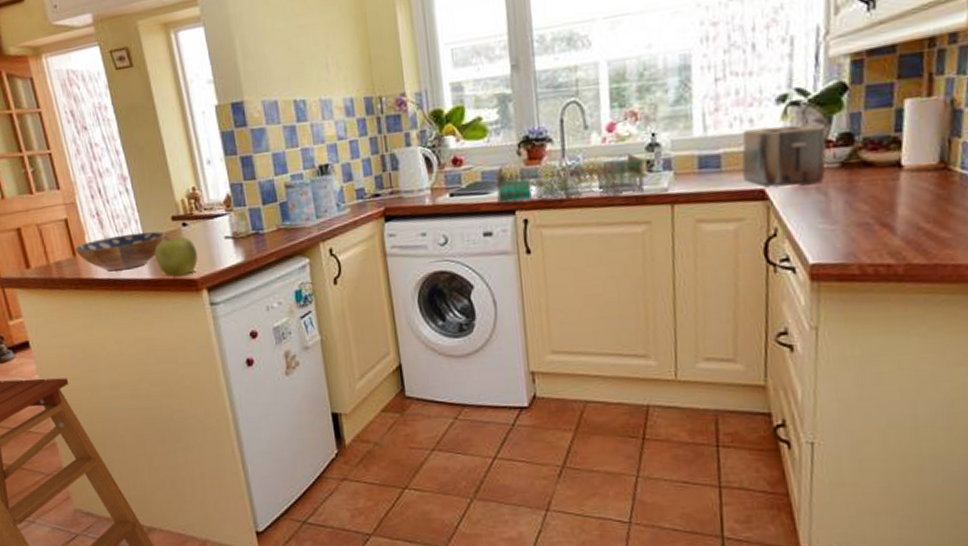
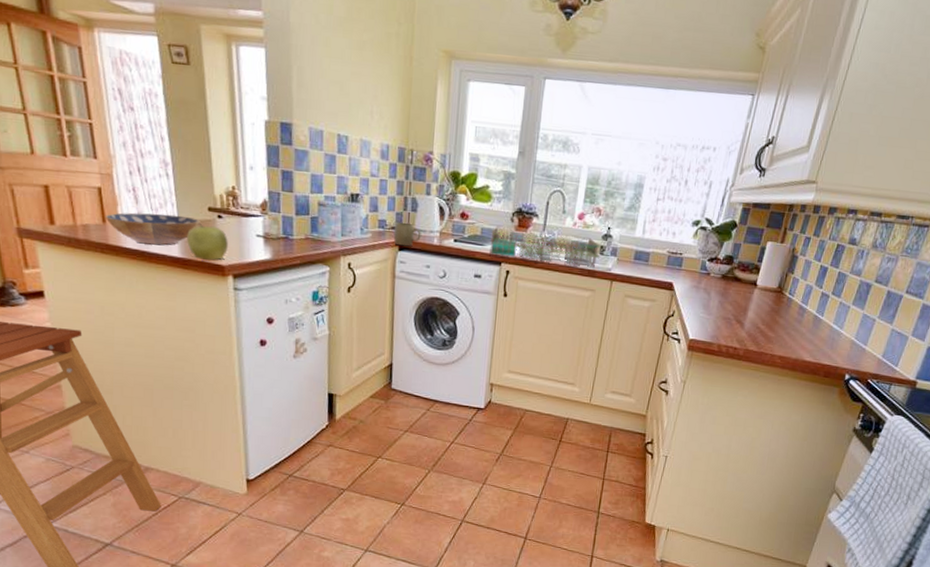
mug: none [374,185,409,216] -> present [393,222,421,246]
toaster: present [742,124,827,188] -> none [661,239,719,287]

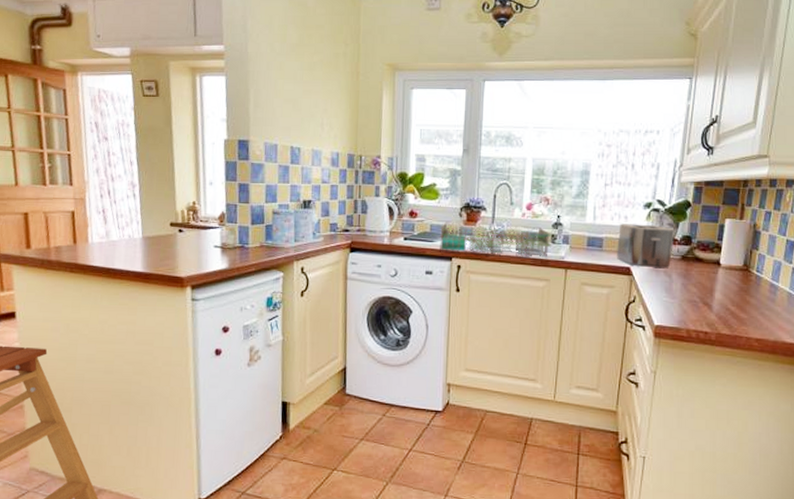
bowl: present [105,212,201,246] -> none [76,231,163,262]
fruit: present [187,222,228,261] -> none [149,237,188,274]
mug: present [393,222,421,246] -> none [344,224,372,248]
toaster: none [661,239,719,287] -> present [617,223,675,269]

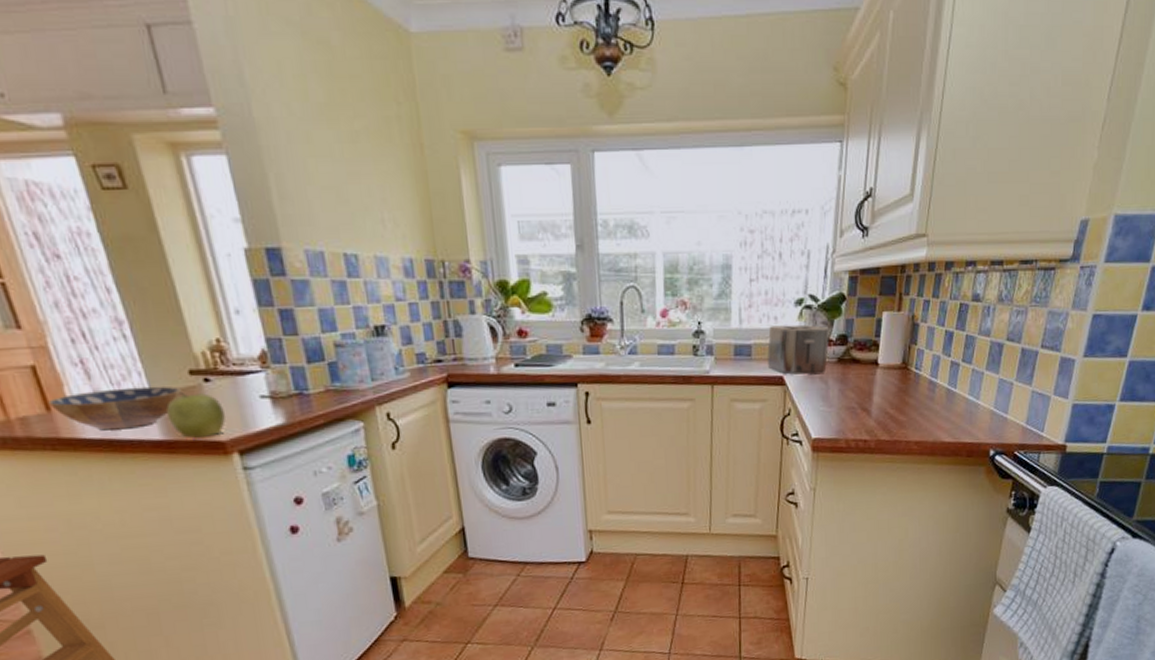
bowl: none [76,231,163,262] -> present [48,386,182,431]
fruit: none [149,237,188,274] -> present [166,391,226,439]
dish rack: present [440,222,551,259] -> none [559,337,693,378]

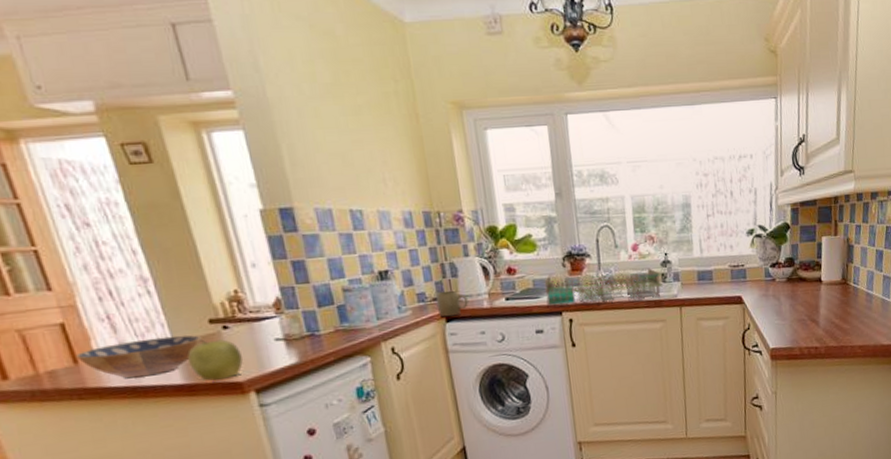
mug: none [436,352,473,382] -> present [435,290,468,317]
dish rack: none [559,337,693,378] -> present [544,268,663,308]
toaster: present [767,324,830,375] -> none [726,251,778,295]

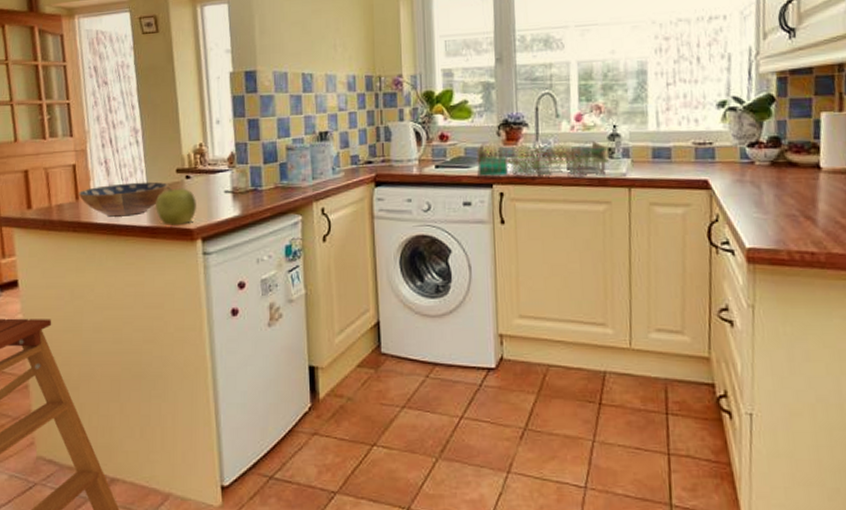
mug: present [435,290,468,317] -> none [368,154,398,181]

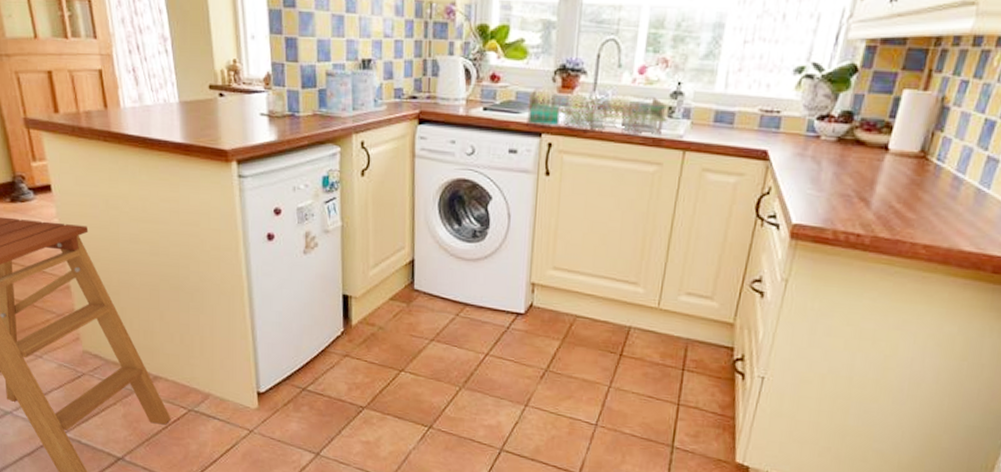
bowl: present [78,181,169,217] -> none [106,95,202,130]
fruit: present [156,186,196,227] -> none [188,102,231,146]

